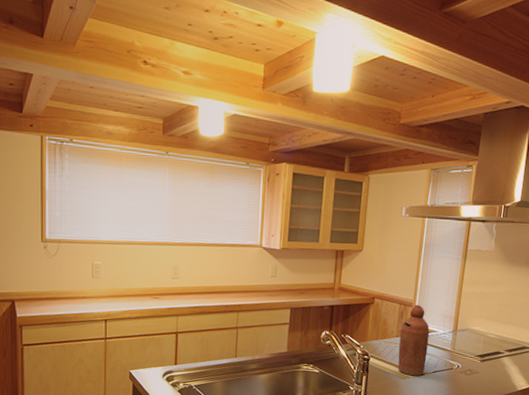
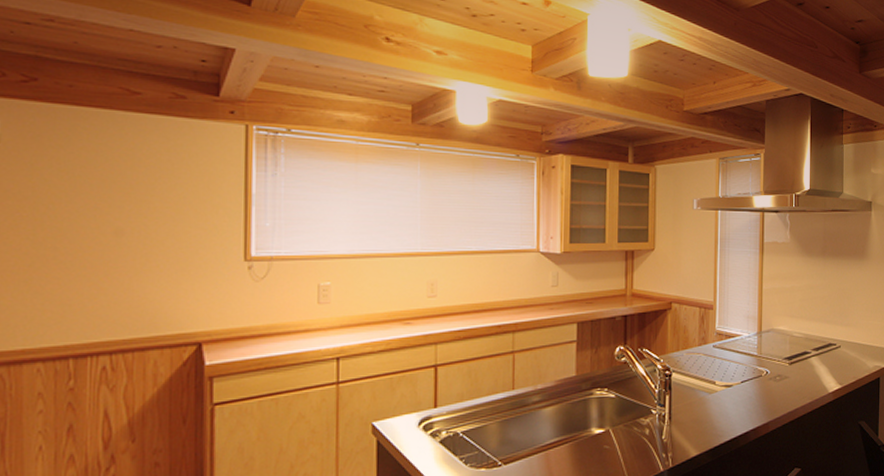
bottle: present [398,304,430,376] -> none [702,306,734,389]

